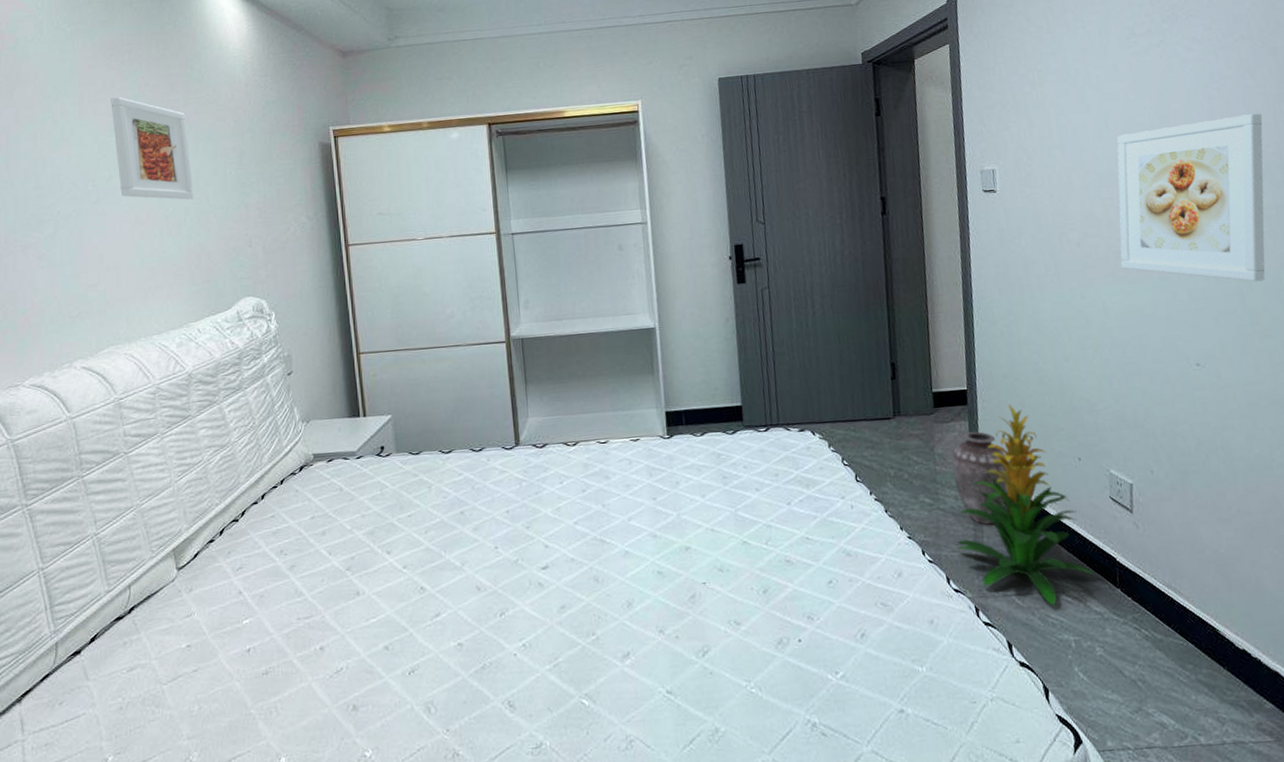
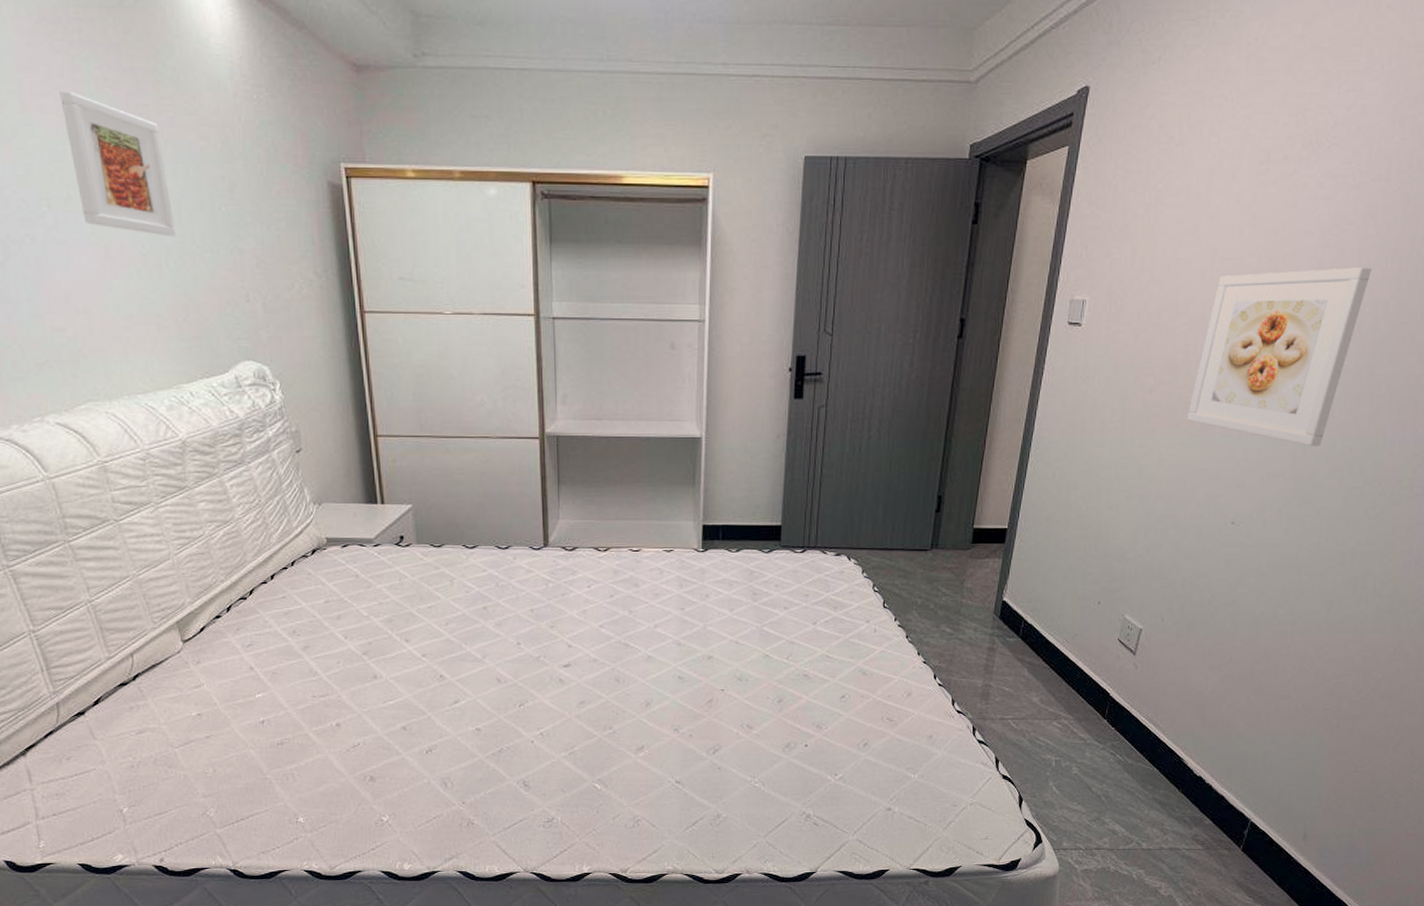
vase: present [952,431,1009,525] -> none [978,569,1031,656]
indoor plant: present [956,403,1095,606] -> none [967,545,1088,731]

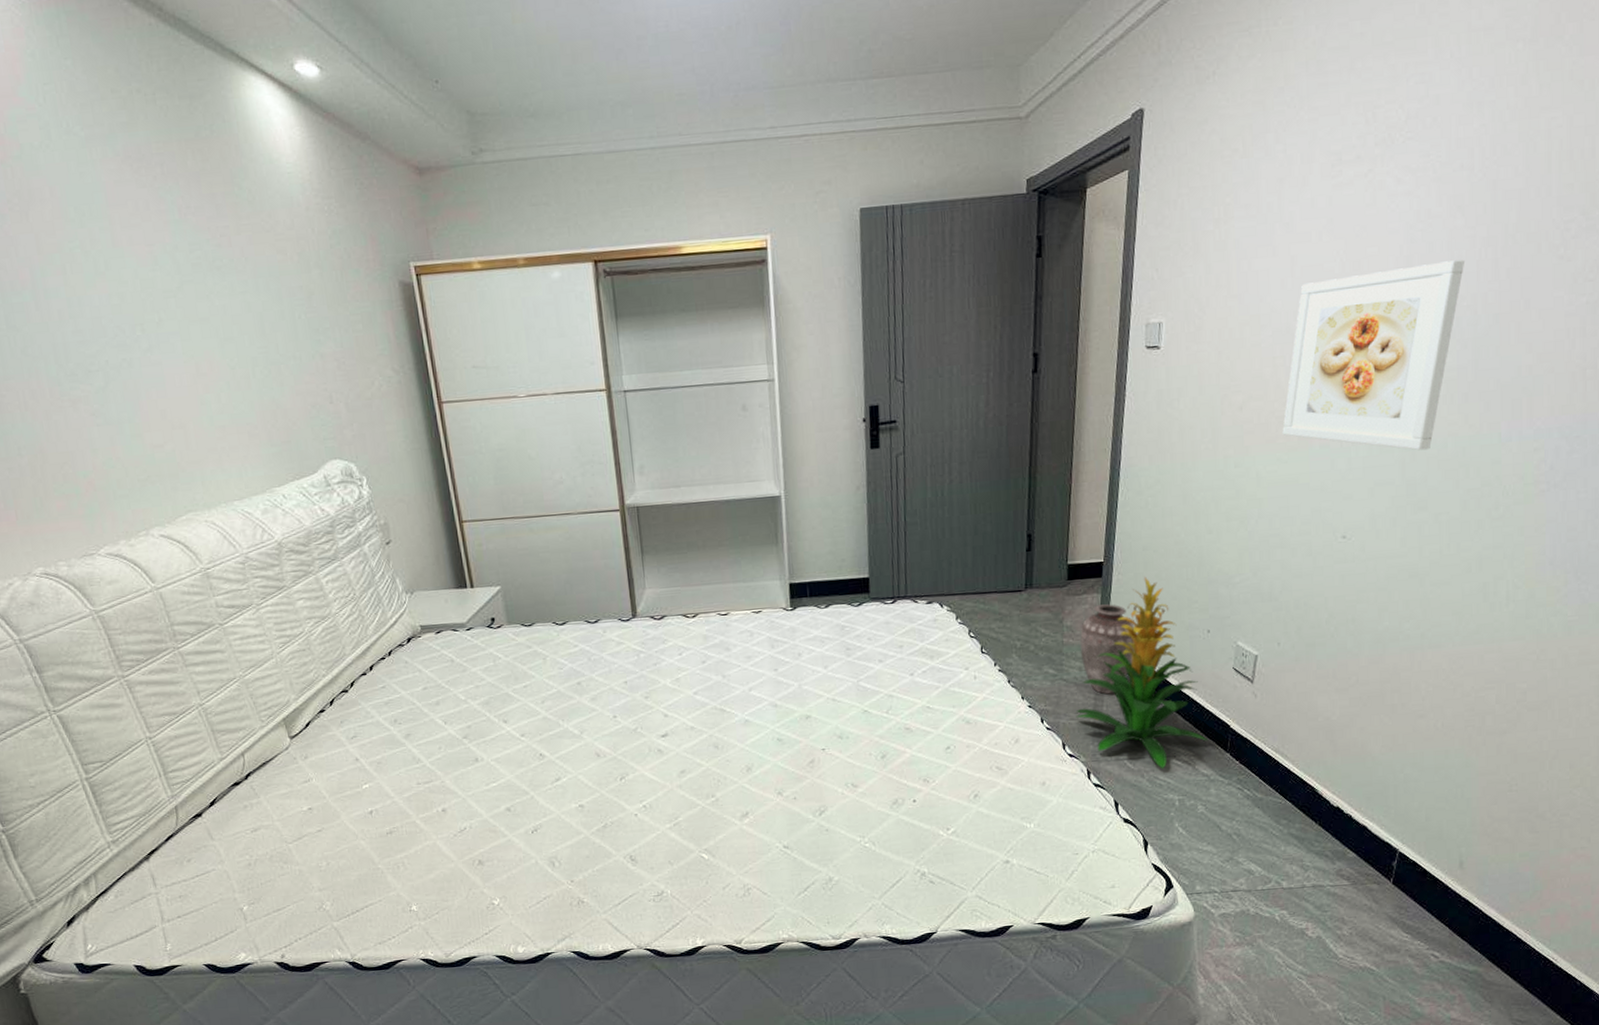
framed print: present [60,91,176,237] -> none [147,221,261,349]
indoor plant: none [967,545,1088,731] -> present [1075,576,1207,769]
vase: none [978,569,1031,656] -> present [1080,604,1135,695]

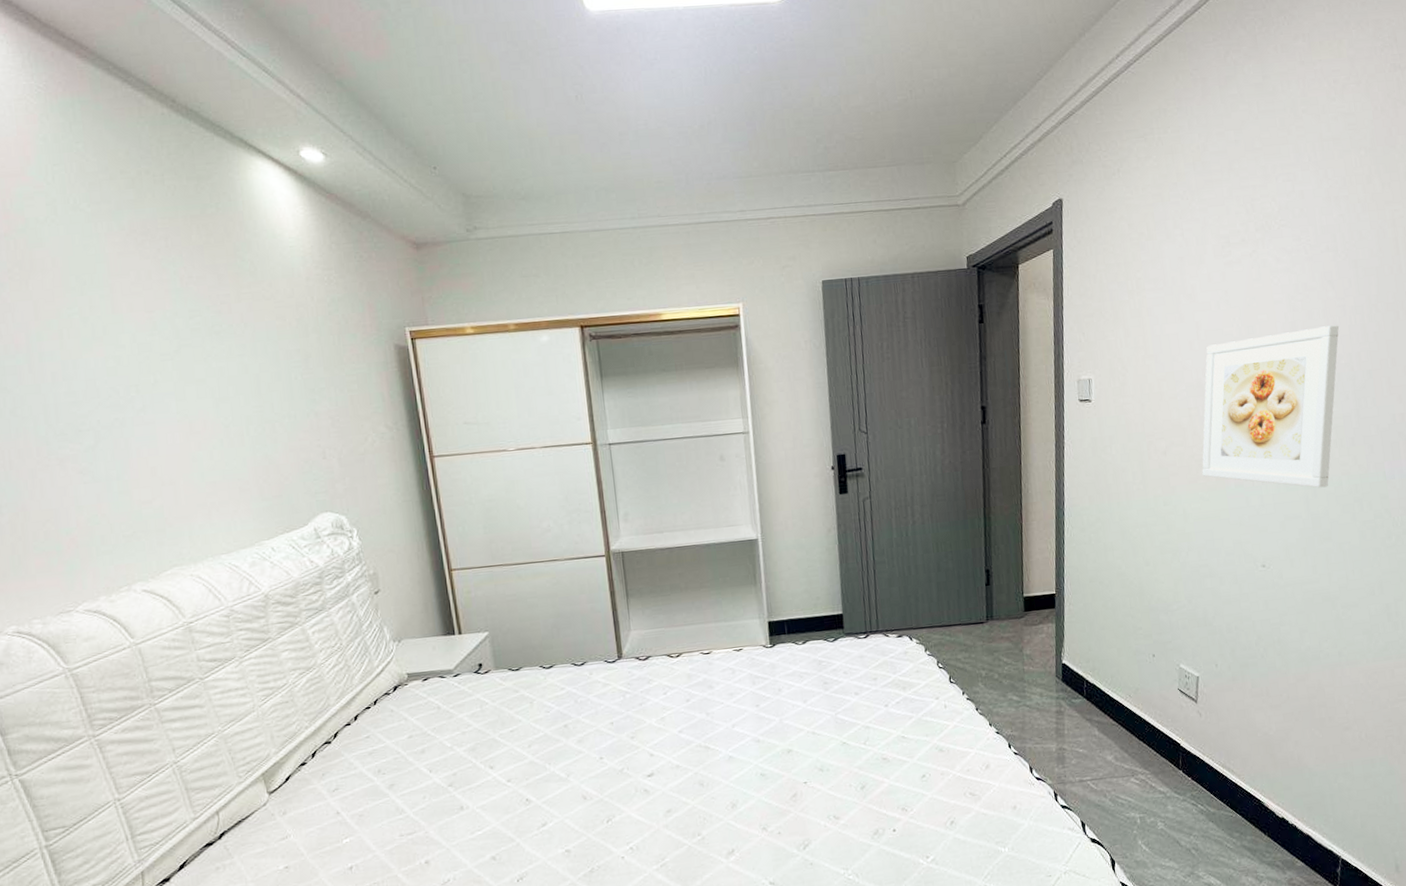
indoor plant: present [1075,576,1207,769] -> none [1040,606,1161,789]
vase: present [1080,604,1135,695] -> none [1039,632,1089,719]

